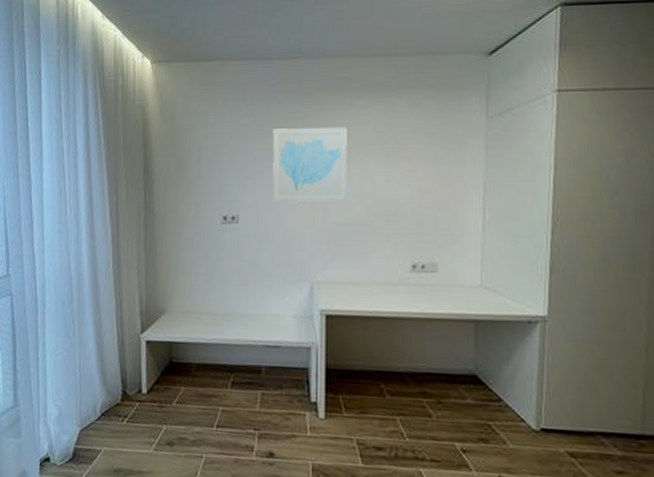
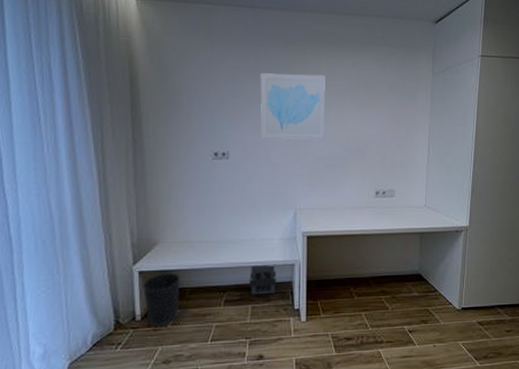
wastebasket: none [148,344,187,403] -> present [141,273,181,327]
speaker: none [259,345,290,381] -> present [249,264,277,295]

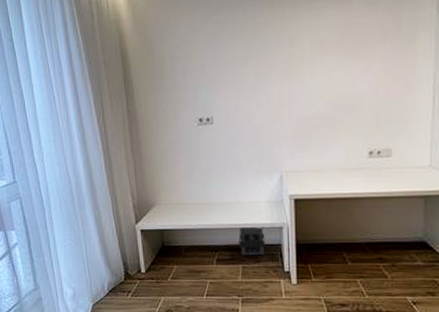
wastebasket: present [141,273,181,327] -> none [144,232,177,279]
wall art: present [260,73,325,140] -> none [239,28,309,102]

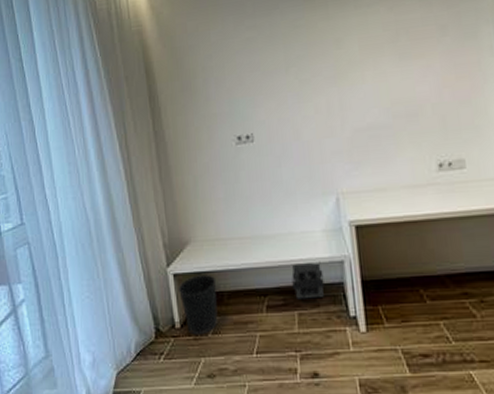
wastebasket: none [144,232,177,279] -> present [177,274,218,335]

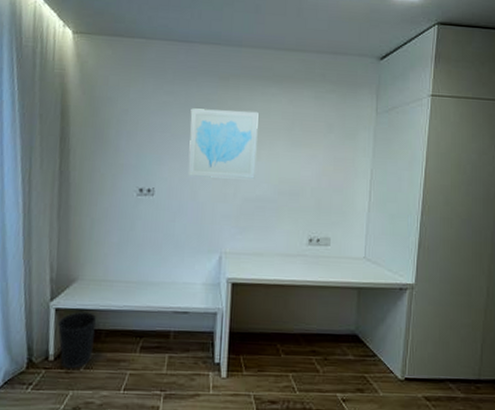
wall art: none [278,28,363,114] -> present [188,108,259,179]
speaker: present [291,261,325,300] -> none [167,311,197,345]

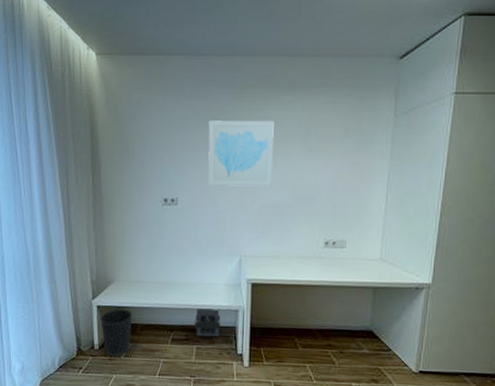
speaker: none [167,311,197,345] -> present [195,308,221,338]

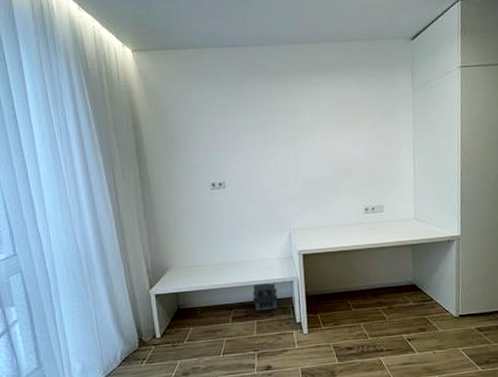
wastebasket: present [99,309,133,357] -> none [158,294,193,343]
wall art: present [208,120,274,187] -> none [247,102,312,167]

